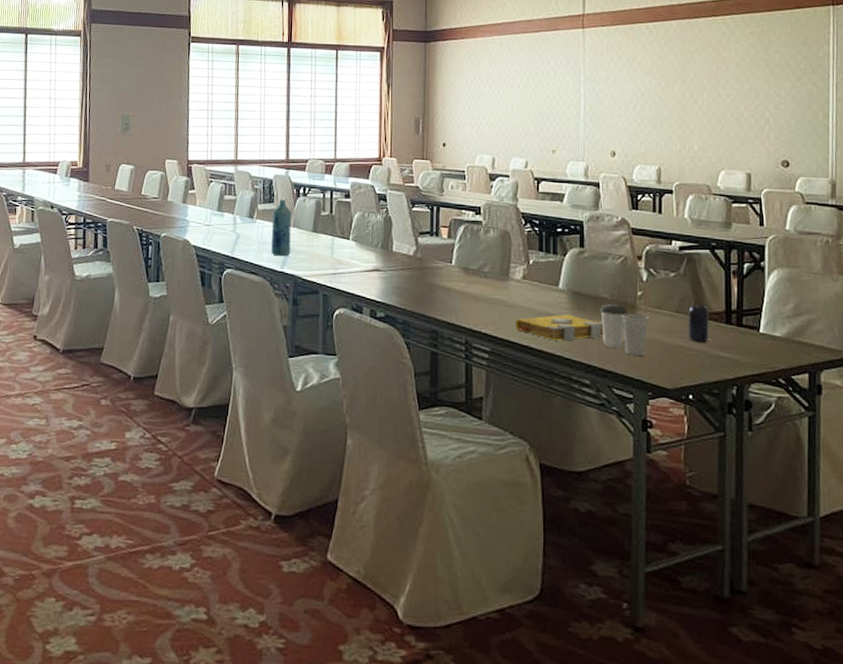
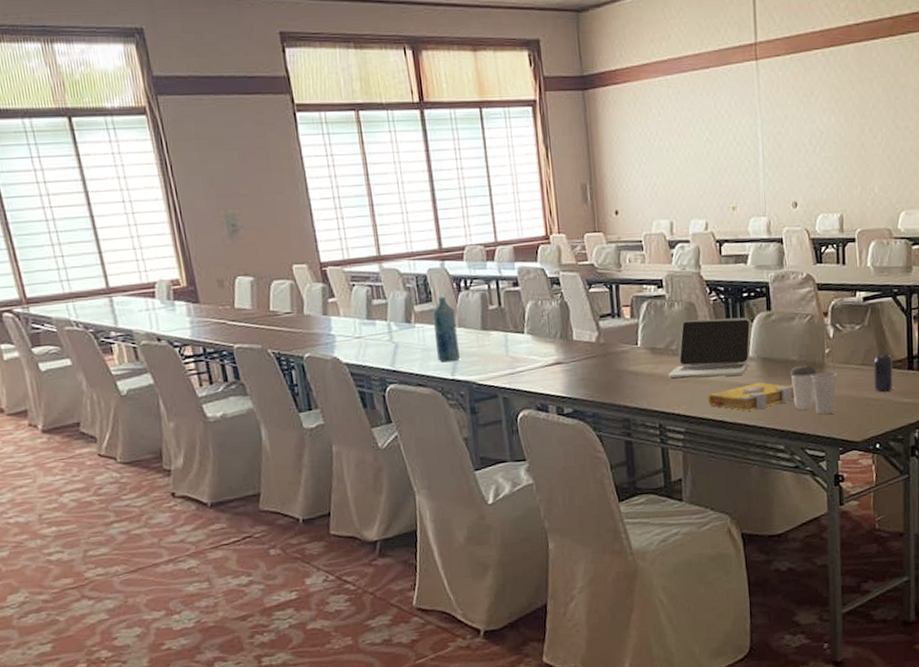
laptop: none [478,247,564,305] -> present [668,317,752,378]

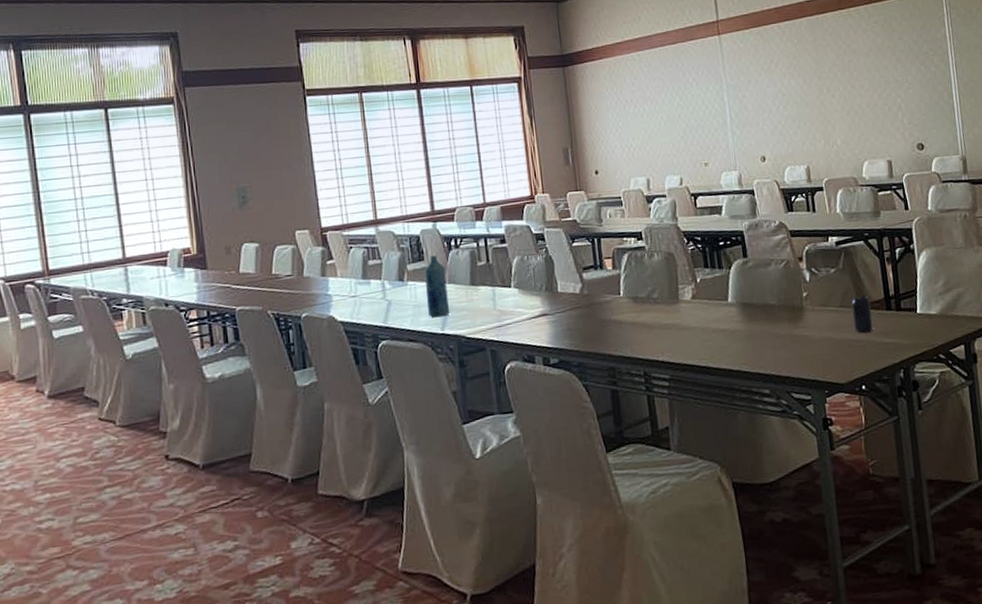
laptop: present [668,317,752,378] -> none [650,264,730,326]
spell book: present [708,382,795,411] -> none [691,327,777,356]
cup: present [789,365,837,415] -> none [769,309,817,357]

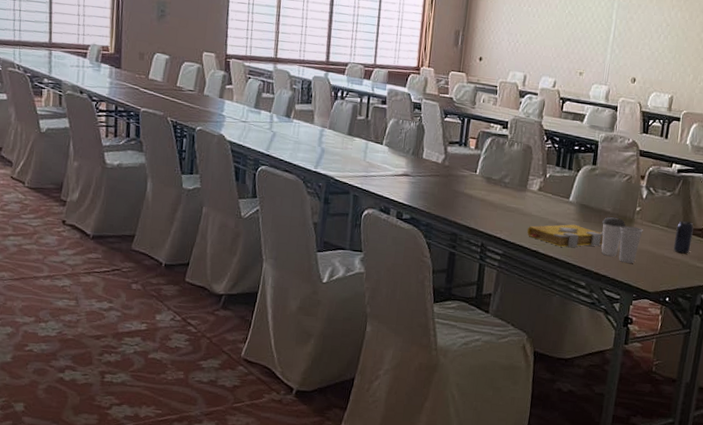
bottle: present [424,255,450,318] -> none [306,101,329,157]
spell book: none [691,327,777,356] -> present [527,224,604,248]
cup: none [769,309,817,357] -> present [601,217,643,263]

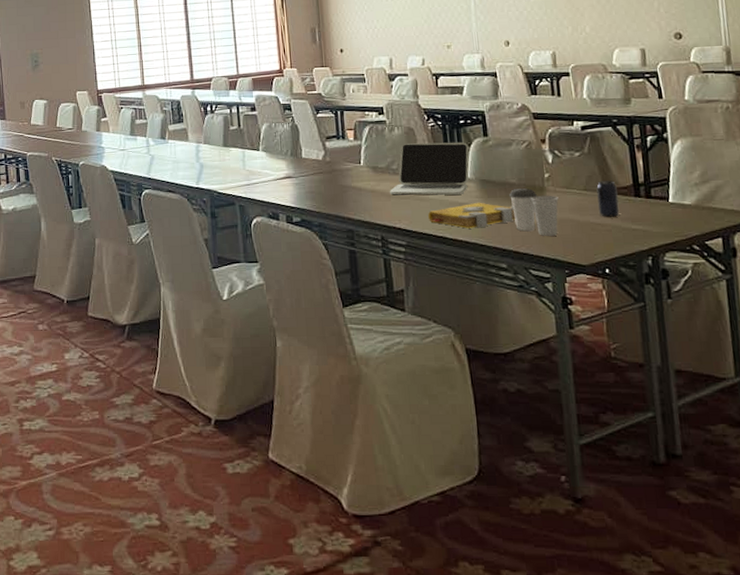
laptop: none [497,160,578,215] -> present [389,141,470,195]

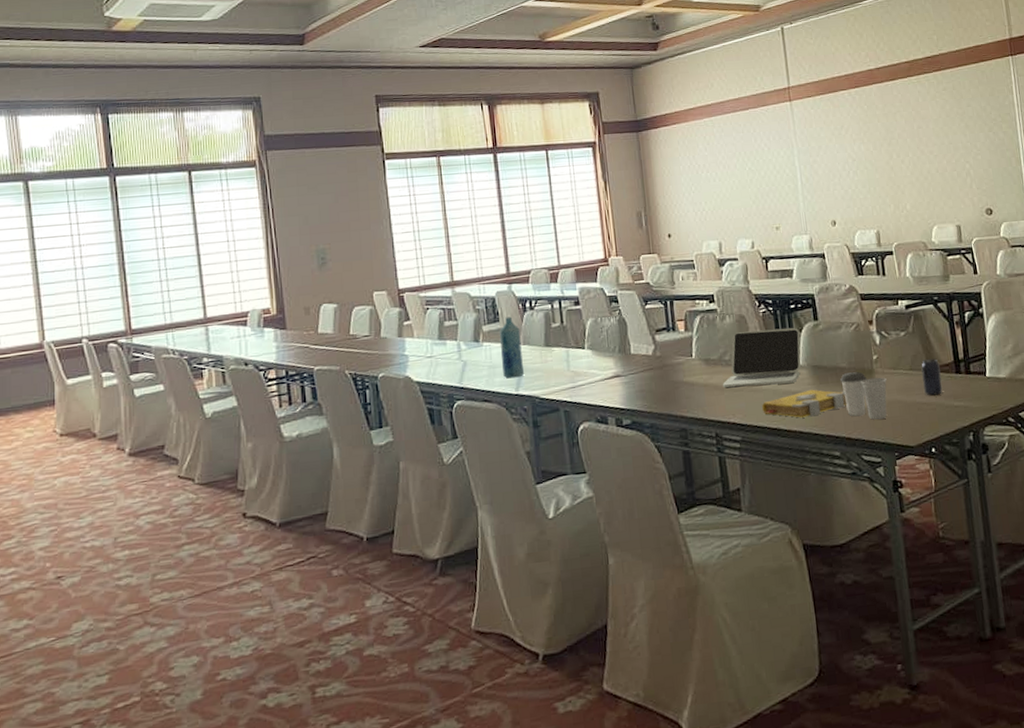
bottle: none [183,118,205,173] -> present [499,316,525,379]

